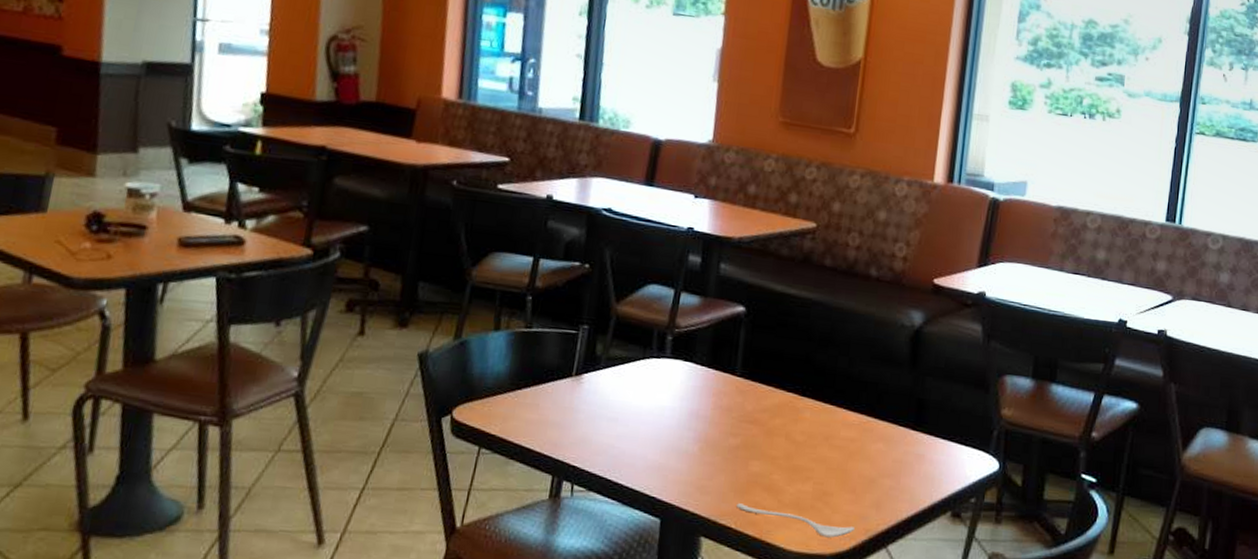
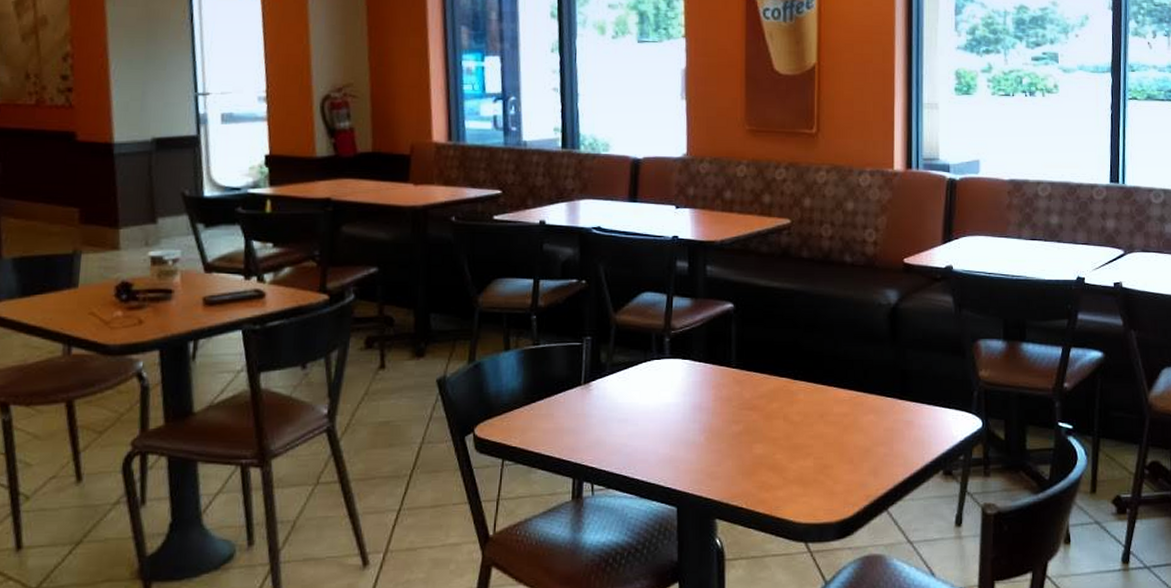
spoon: present [736,503,855,538] -> none [745,484,856,507]

